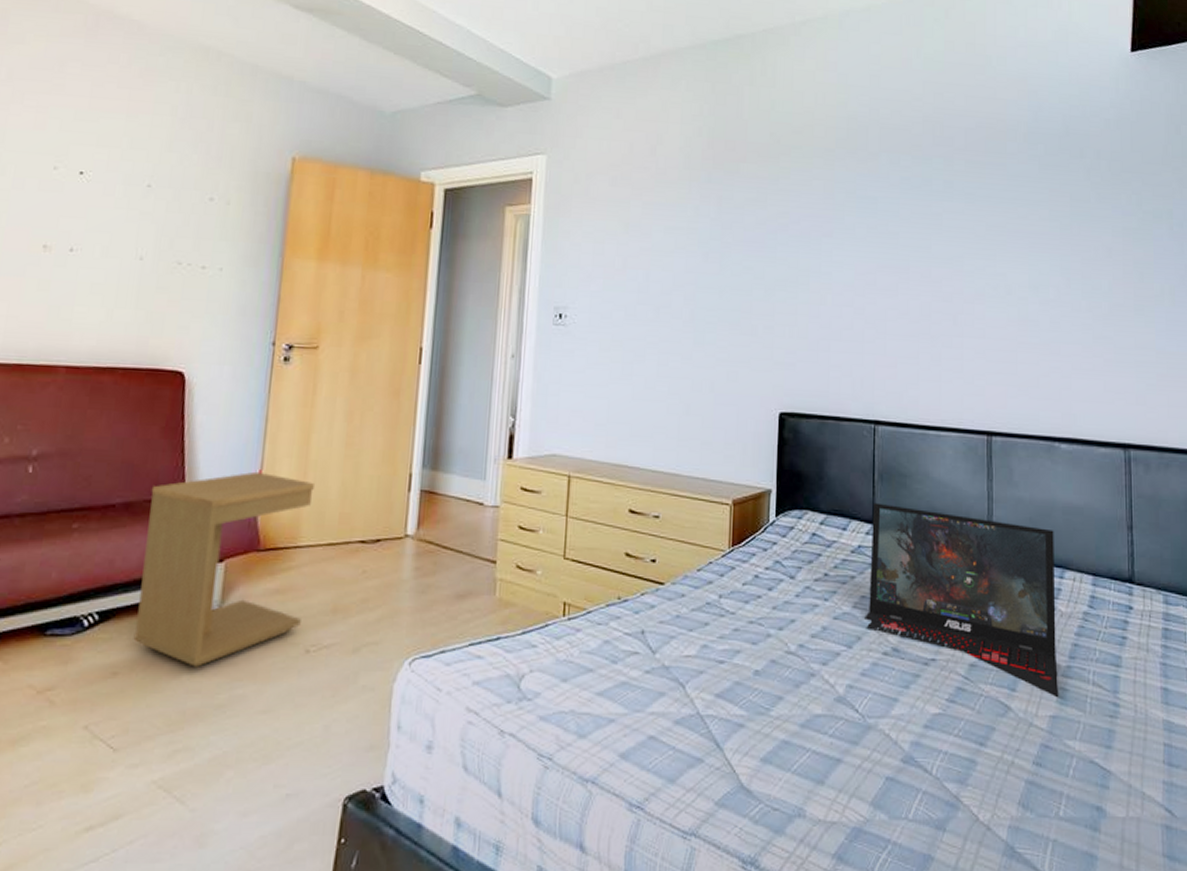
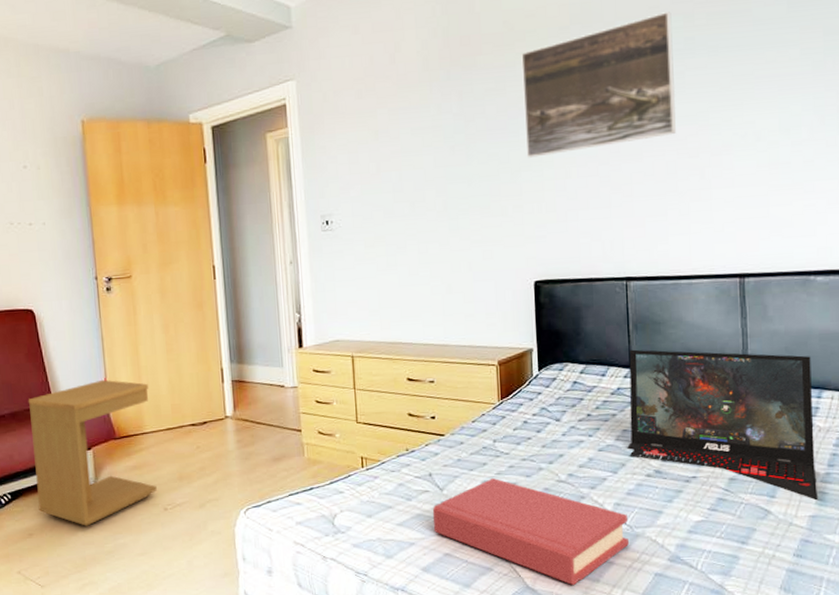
hardback book: none [639,641,860,788] -> present [432,477,629,586]
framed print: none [782,152,933,278] -> present [521,12,676,158]

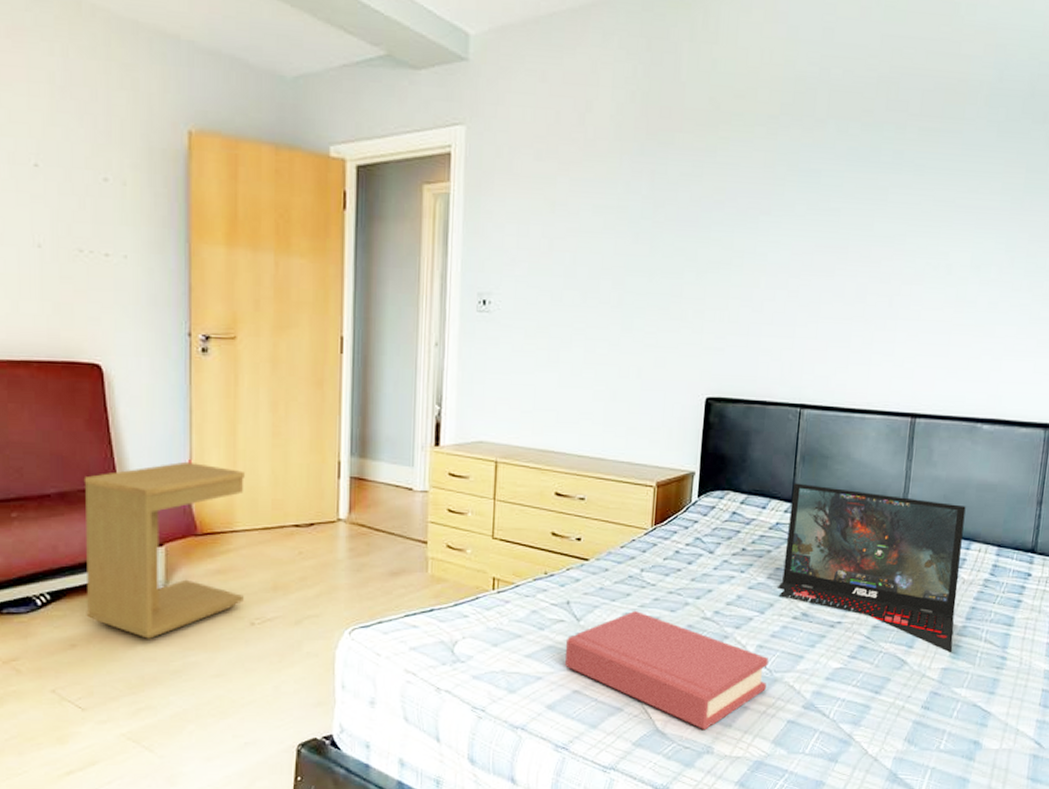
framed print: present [521,12,676,158] -> none [715,118,884,259]

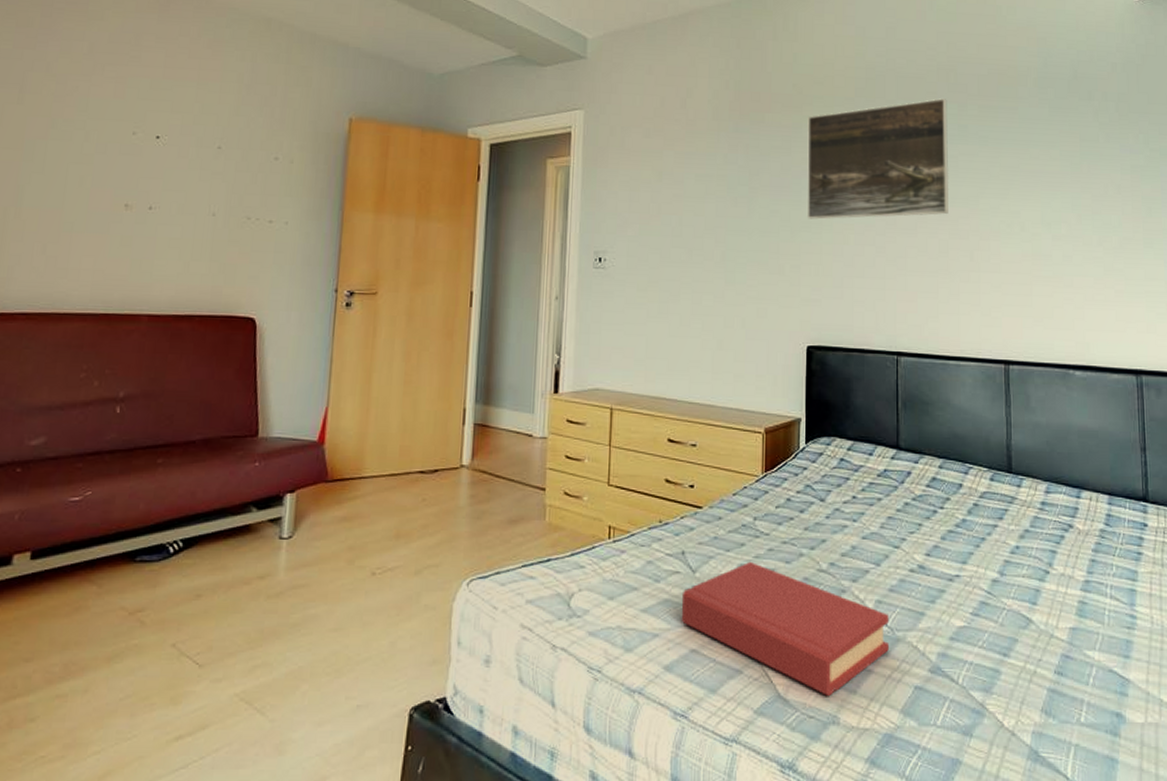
side table: present [83,461,244,639] -> none [214,408,376,589]
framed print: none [715,118,884,259] -> present [807,98,949,220]
laptop: present [778,483,966,653] -> none [891,429,1079,611]

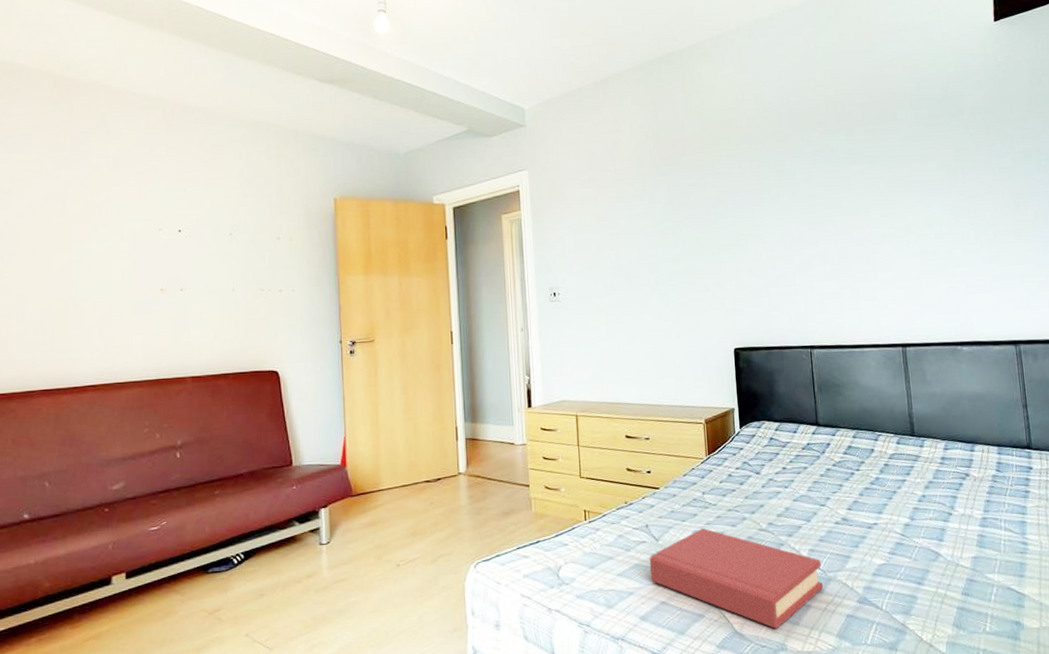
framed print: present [807,98,949,220] -> none [718,127,845,242]

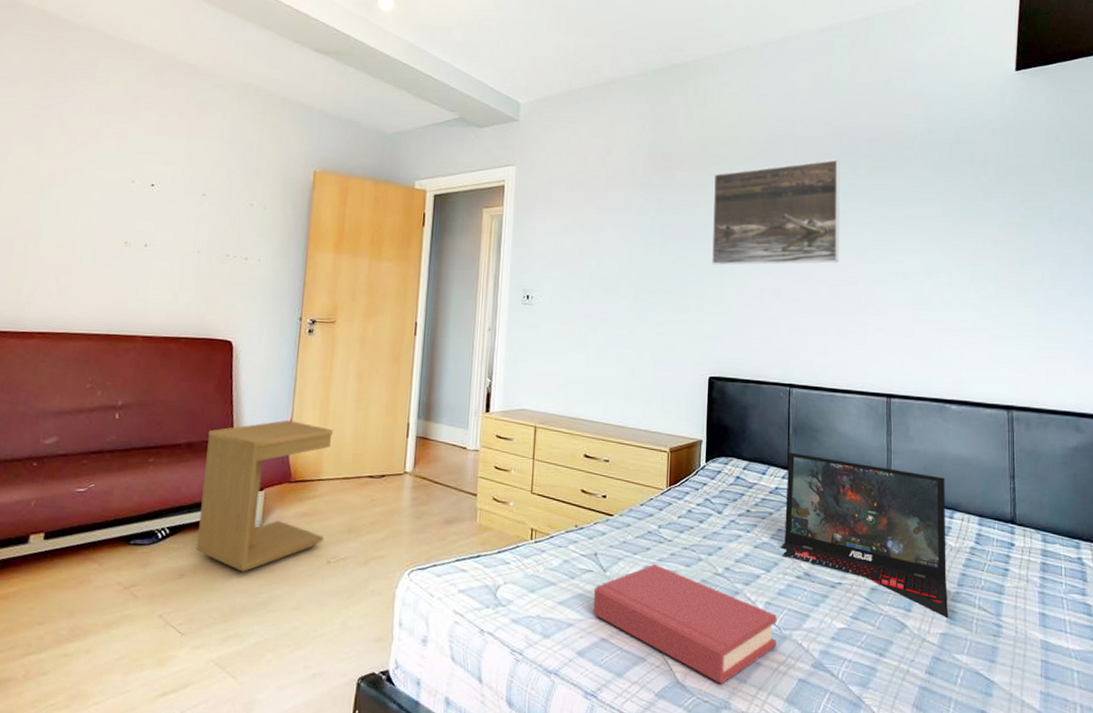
side table: none [267,438,390,585] -> present [195,420,333,572]
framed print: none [718,127,845,242] -> present [711,159,840,265]
laptop: none [815,409,979,543] -> present [781,452,949,619]

